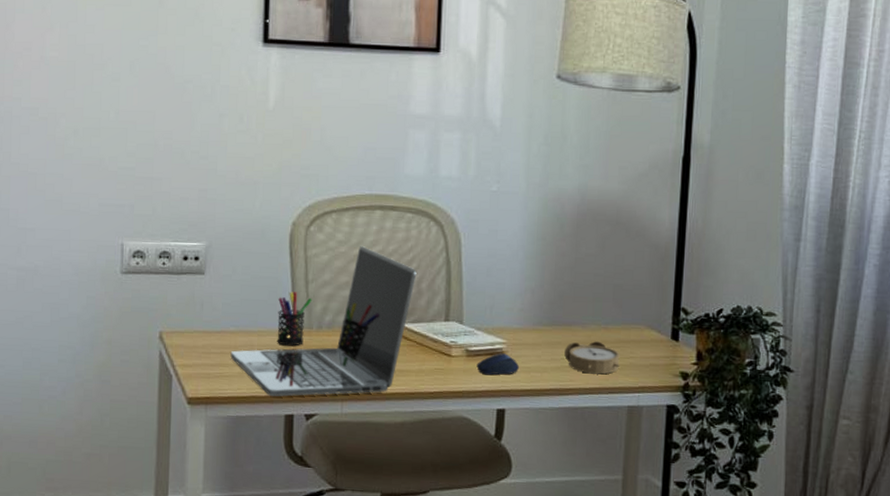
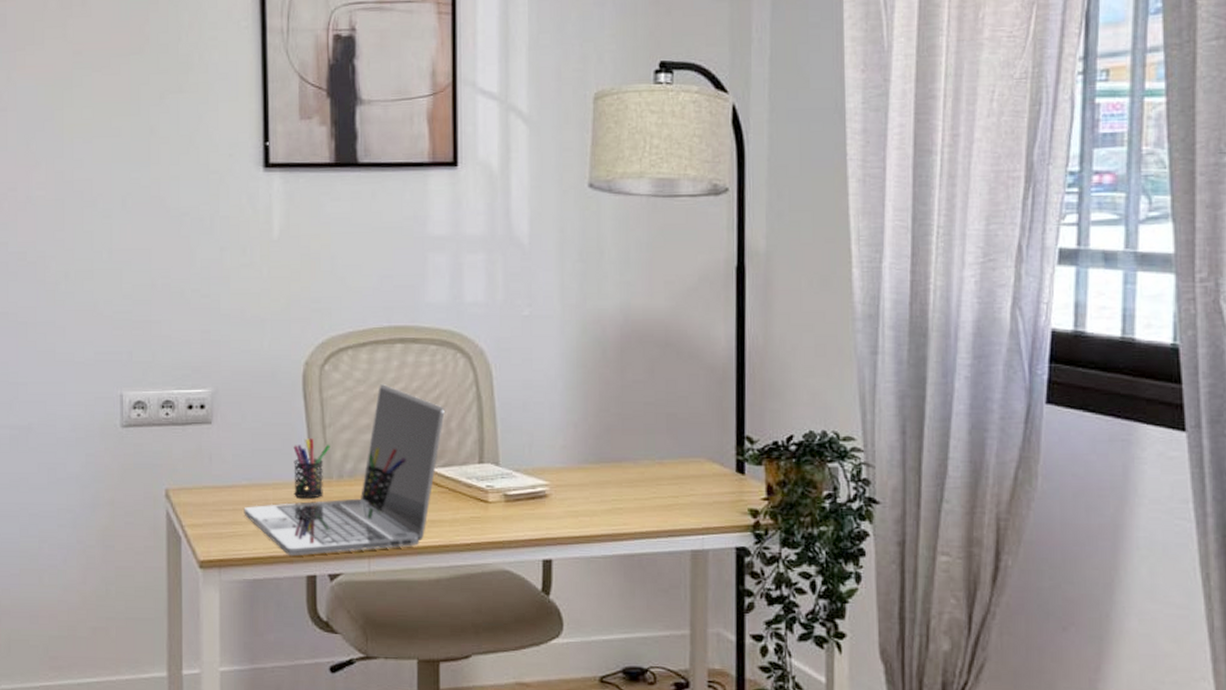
computer mouse: present [476,353,520,375] -> none [517,496,566,522]
alarm clock: present [564,341,620,375] -> none [615,478,679,516]

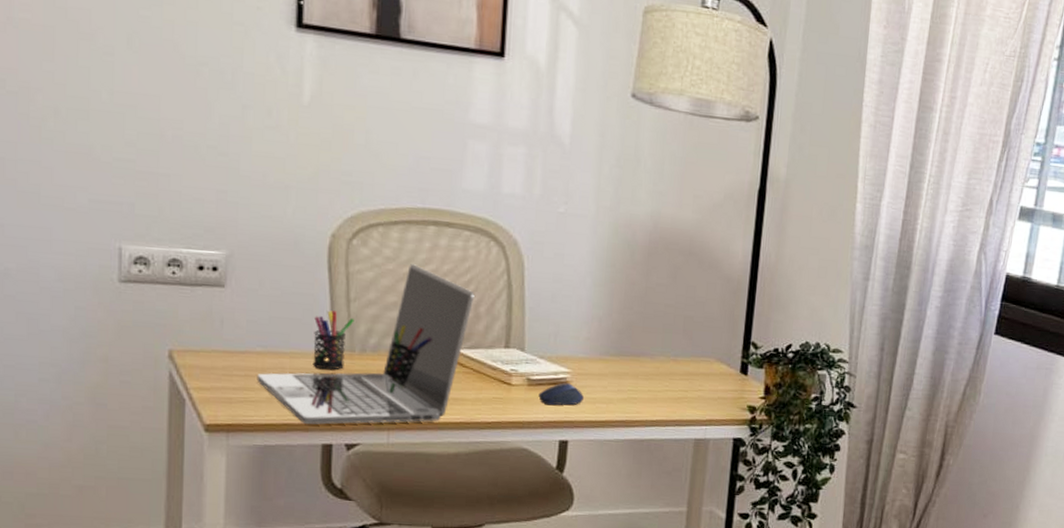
computer mouse: none [517,496,566,522] -> present [538,383,585,406]

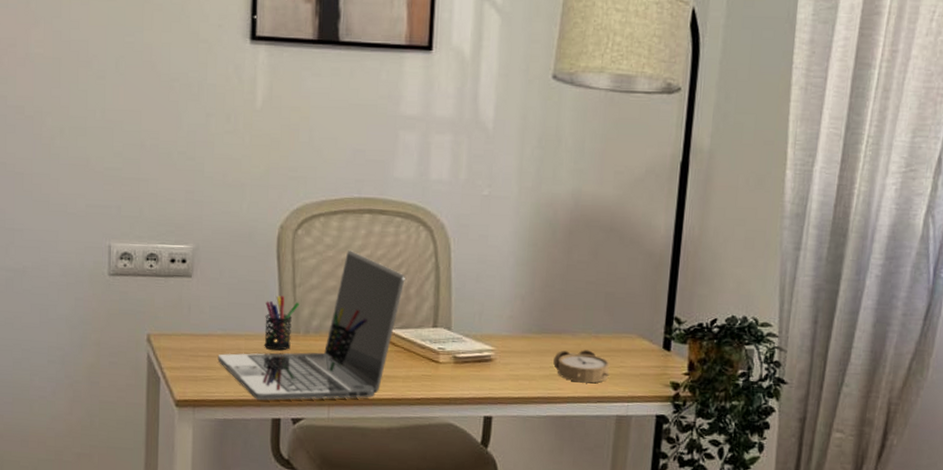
computer mouse: present [538,383,585,406] -> none [464,360,508,383]
alarm clock: none [631,373,688,407] -> present [553,350,610,383]

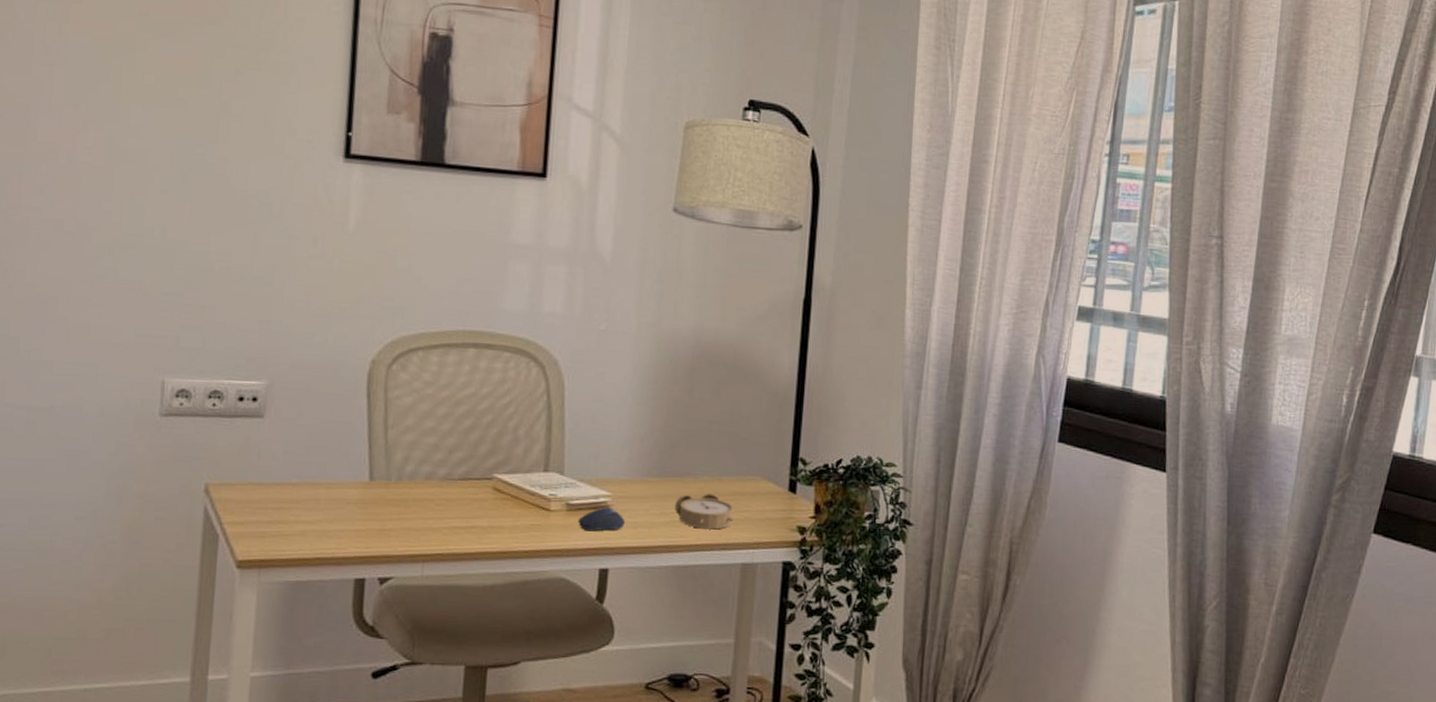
laptop: present [217,250,405,401] -> none [291,388,514,559]
pen holder: present [264,296,299,351] -> none [348,438,392,500]
computer mouse: none [464,360,508,383] -> present [578,507,626,532]

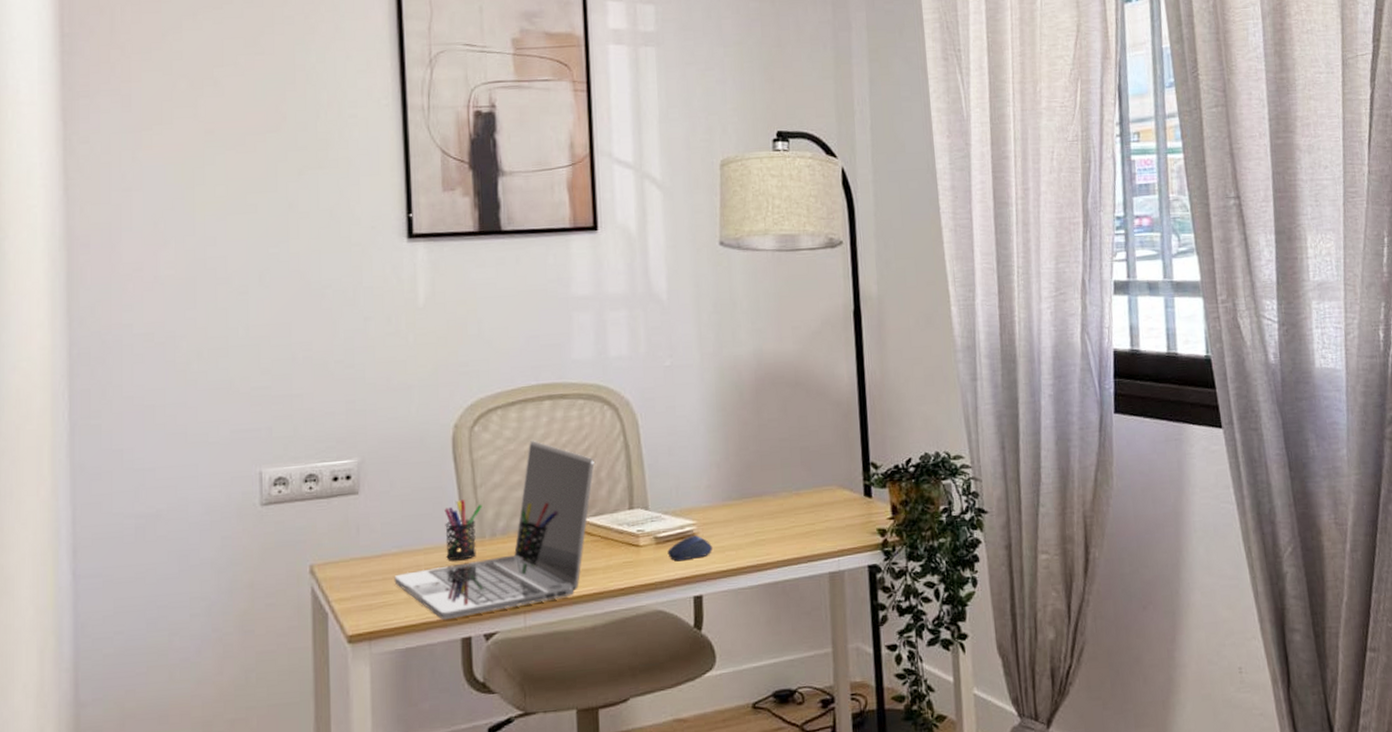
laptop: none [291,388,514,559] -> present [394,441,595,621]
pen holder: none [348,438,392,500] -> present [444,500,482,561]
alarm clock: present [675,494,734,530] -> none [758,508,816,544]

